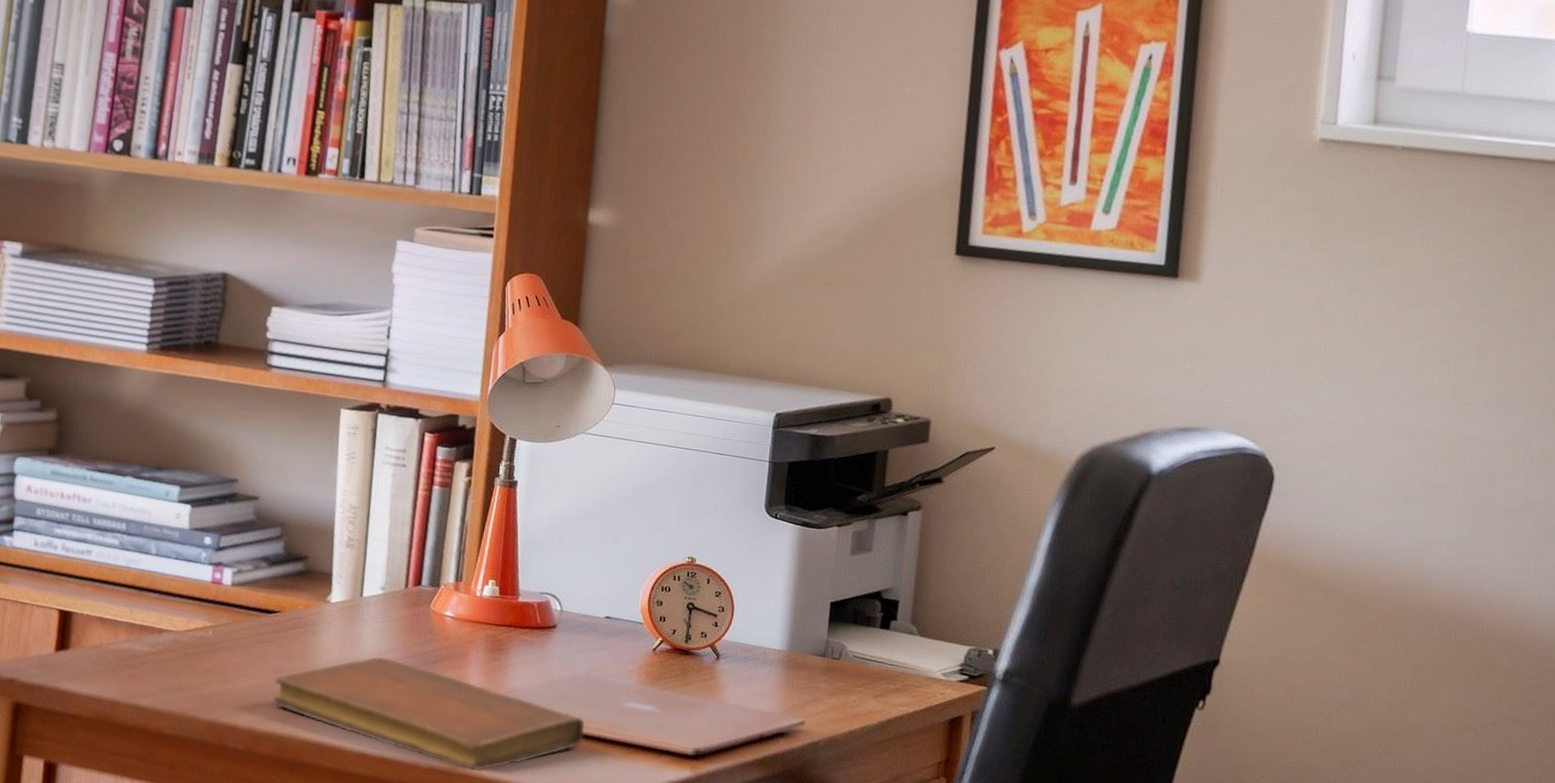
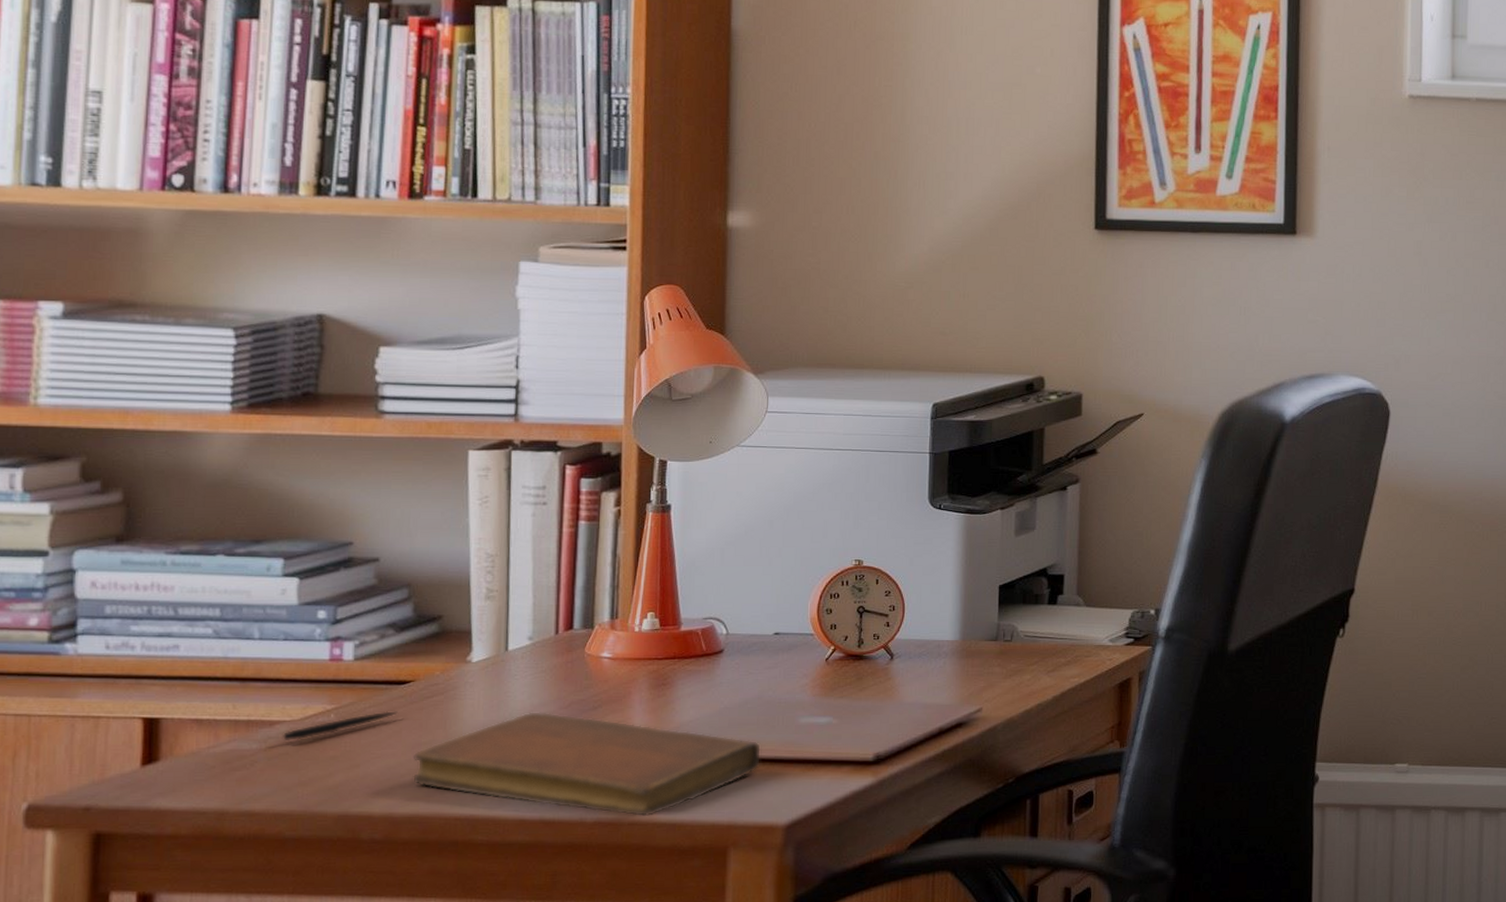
pen: none [169,635,265,650] -> present [283,711,398,741]

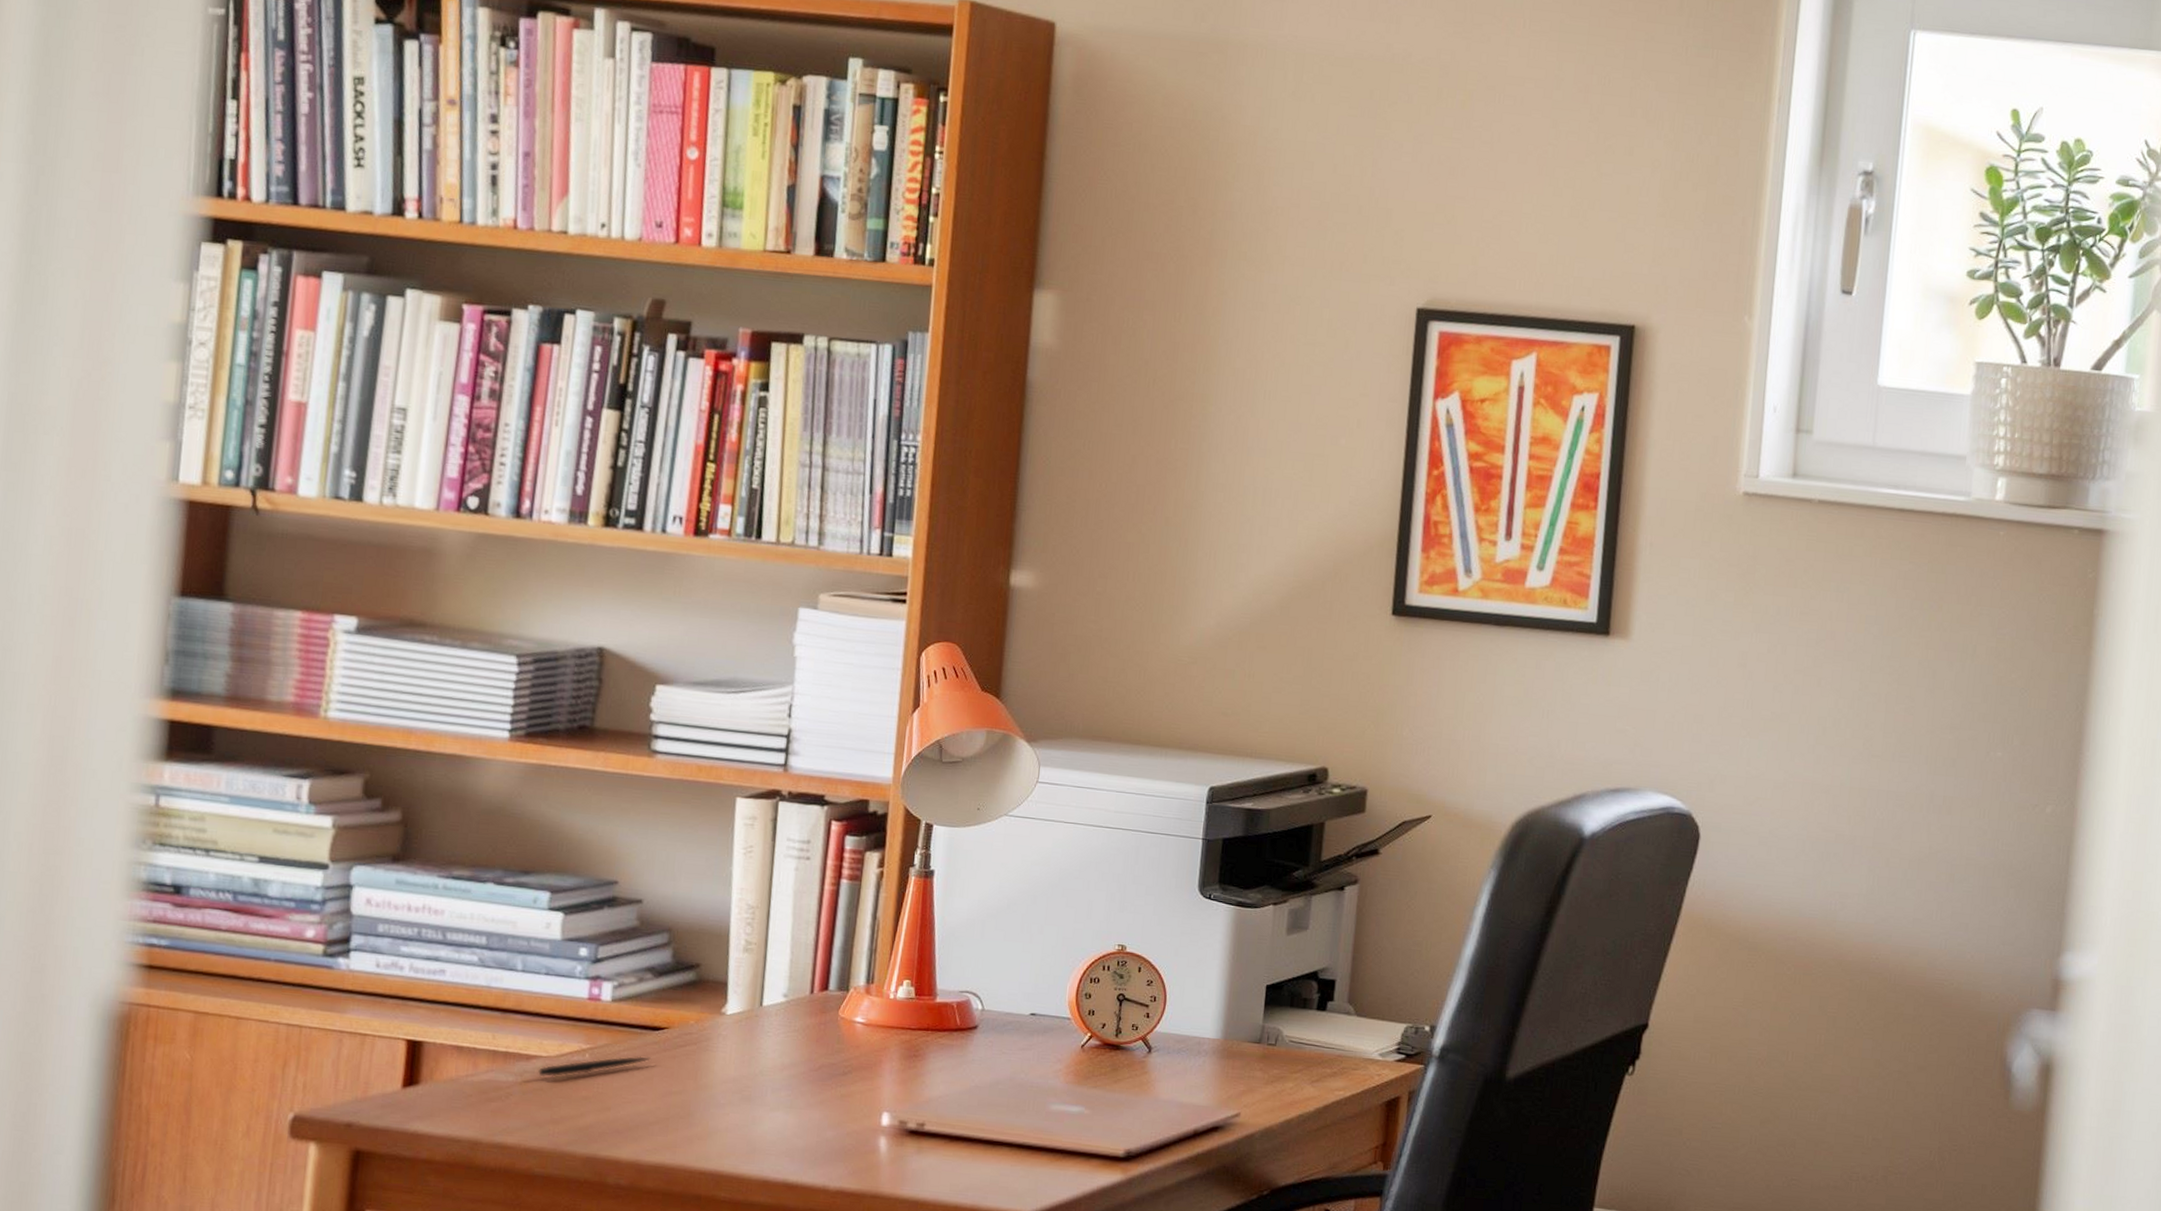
notebook: present [413,712,762,817] -> none [661,1071,1010,1191]

